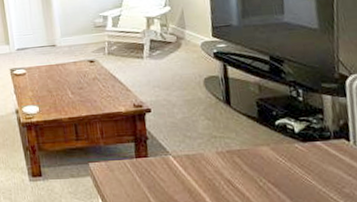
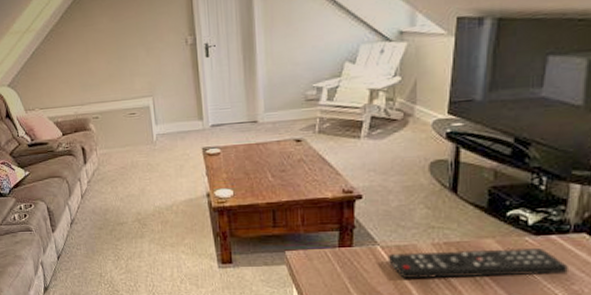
remote control: none [179,154,337,187] -> present [388,247,568,279]

